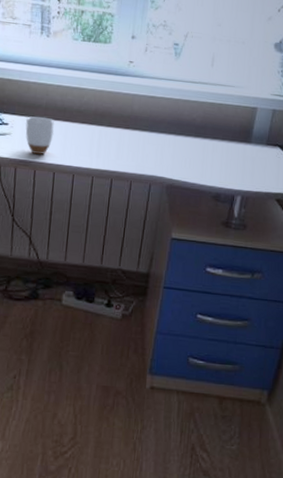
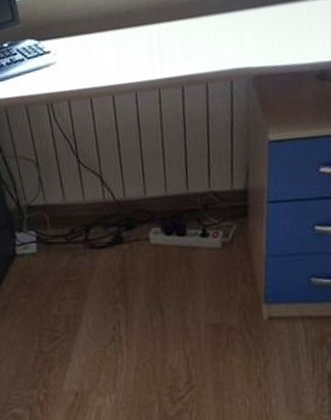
mug: present [25,116,54,154] -> none [68,31,104,79]

